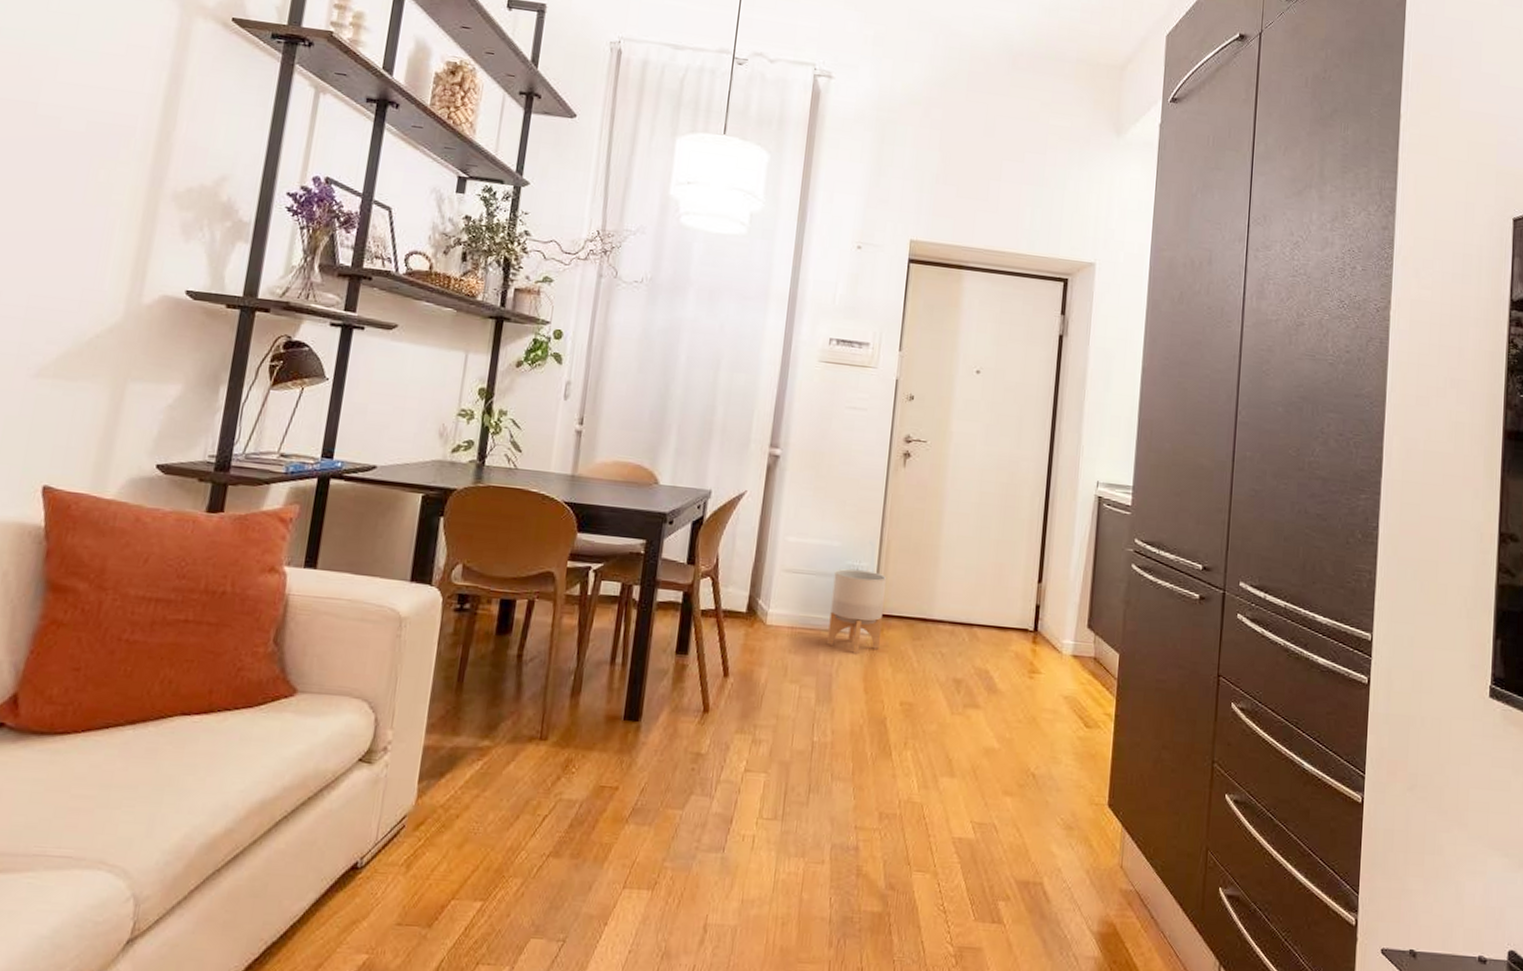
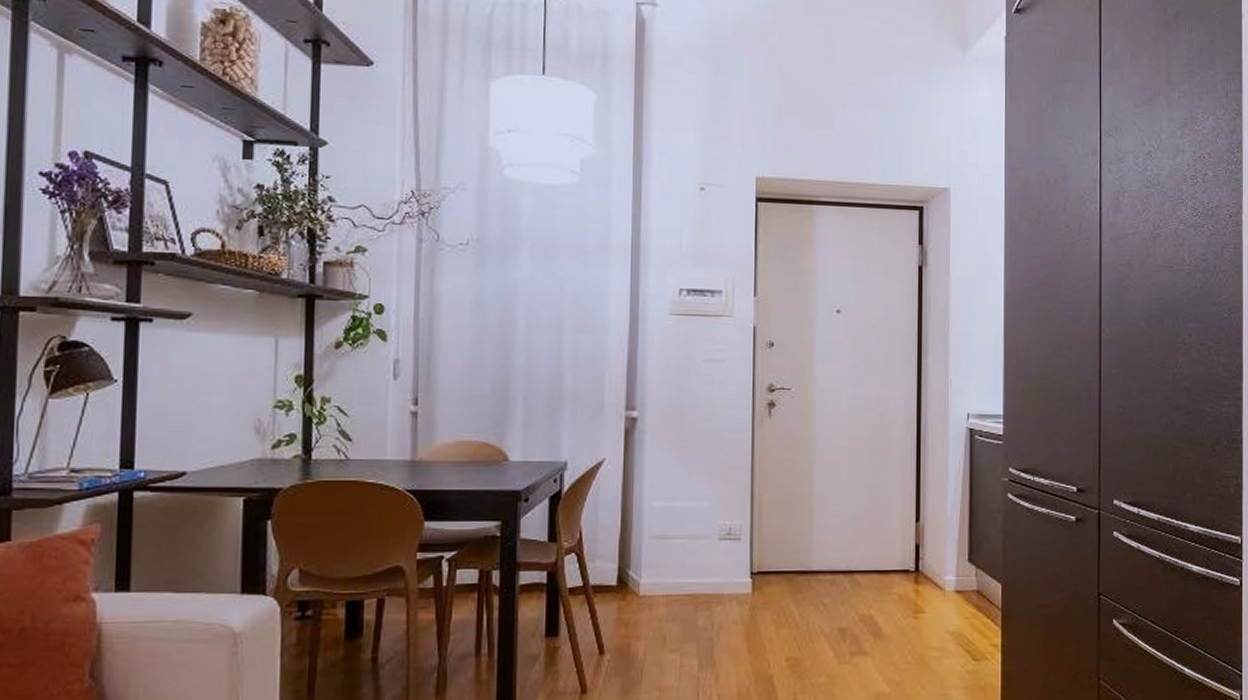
planter: present [827,568,887,654] -> none [705,528,762,614]

